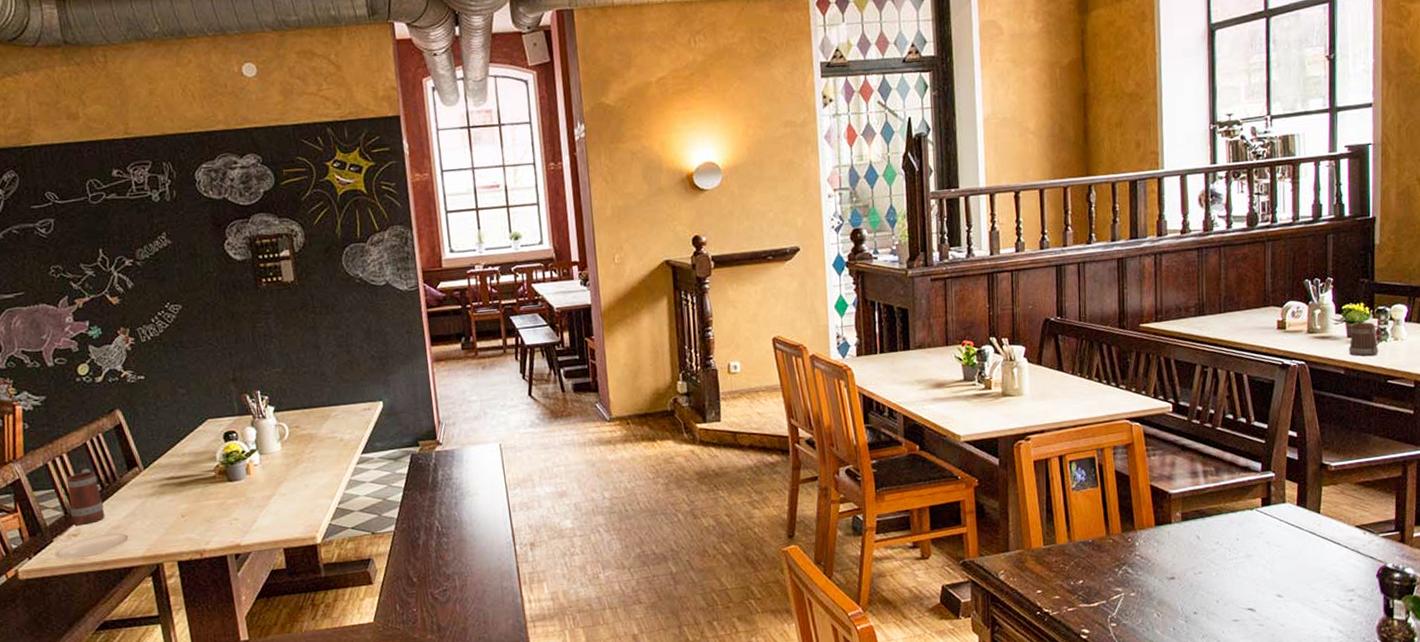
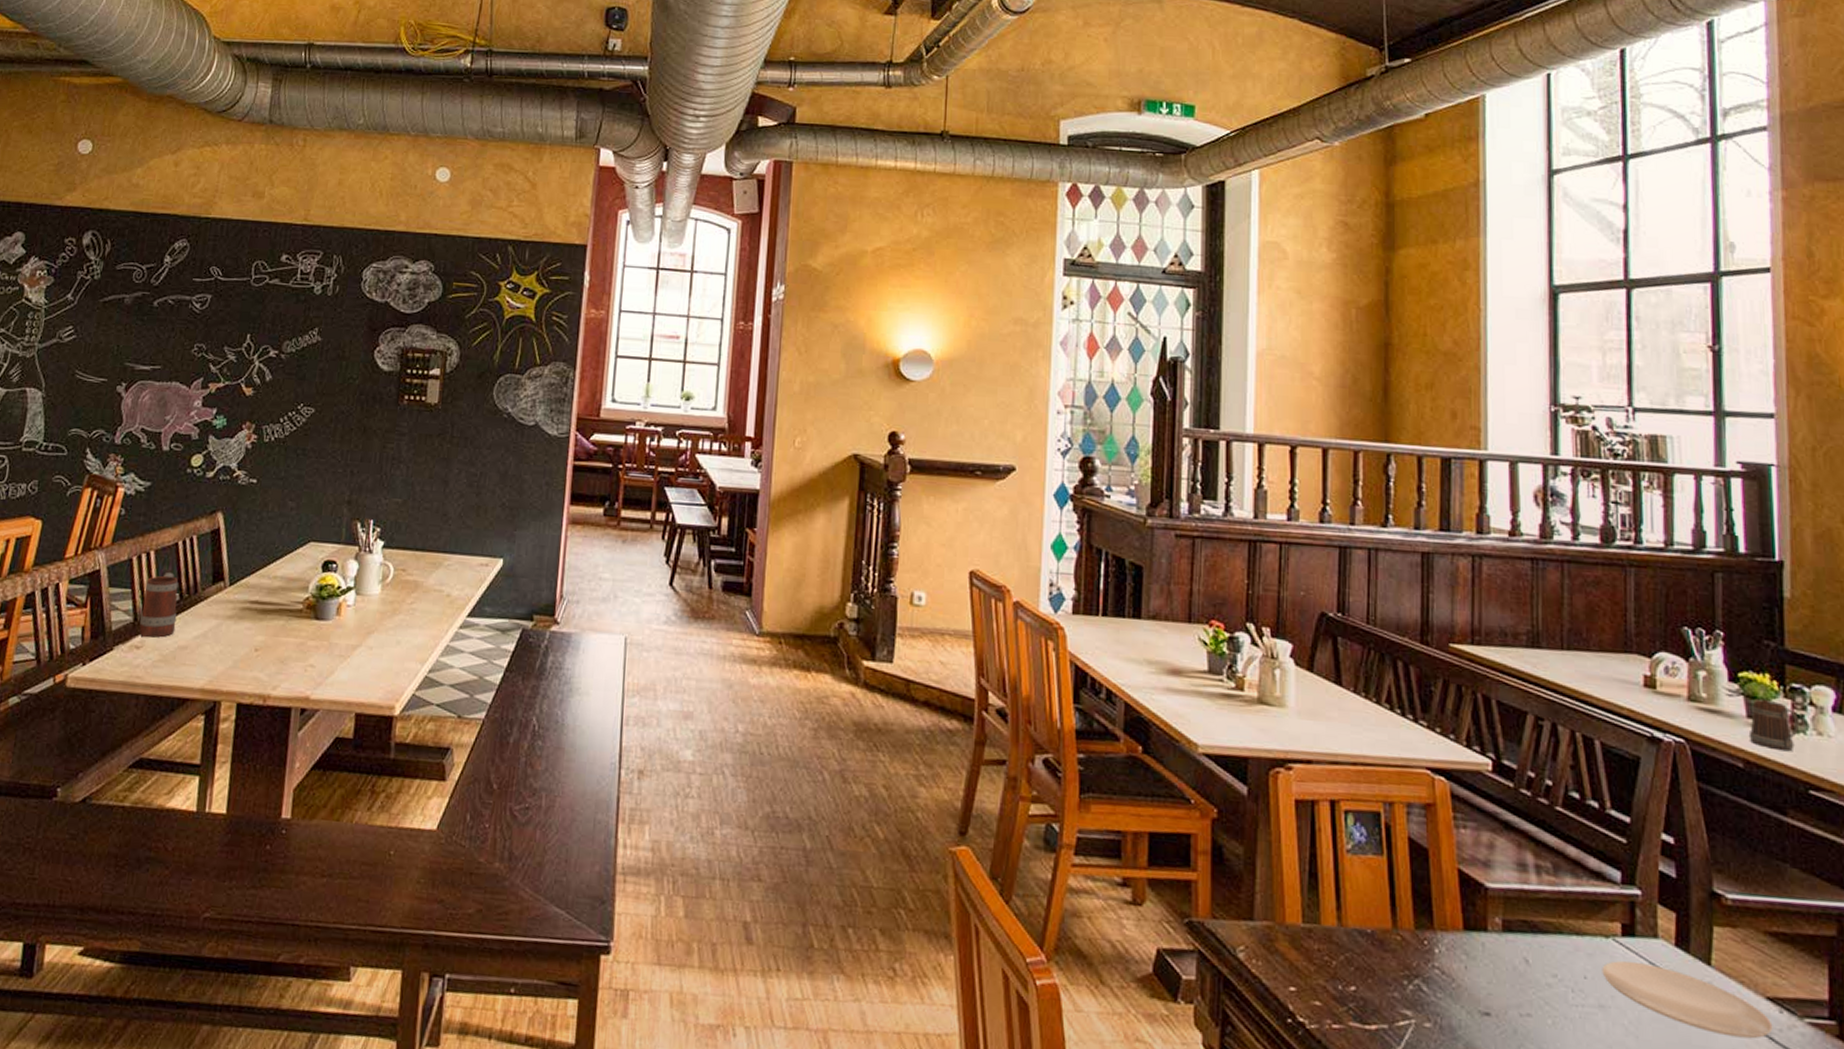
plate: present [55,532,129,560] -> none [111,652,193,677]
plate: none [1248,521,1359,557] -> present [1602,961,1773,1039]

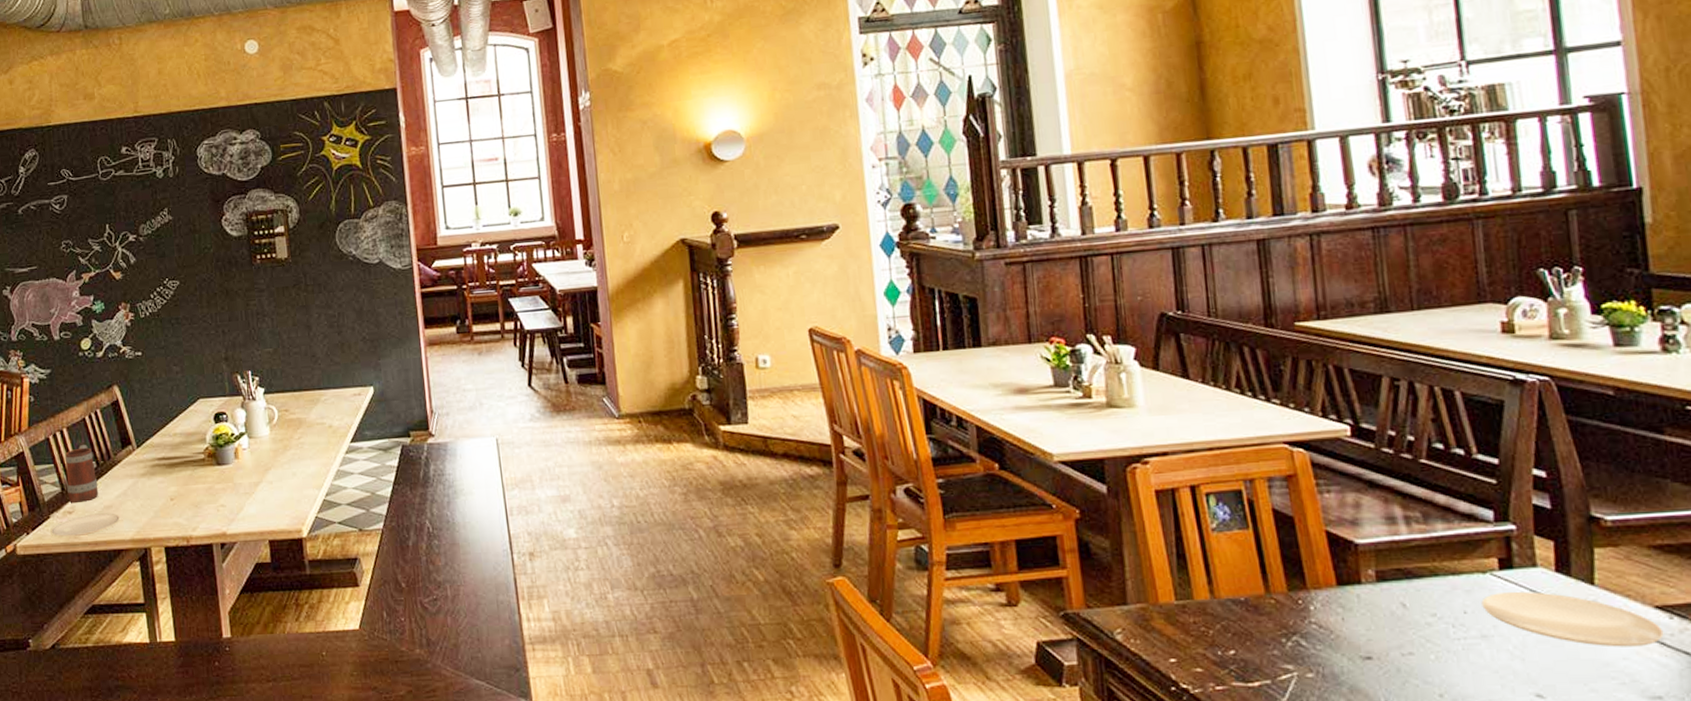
plate: none [111,652,193,677] -> present [51,513,120,538]
beer mug: present [1748,698,1800,752] -> none [1617,326,1672,373]

